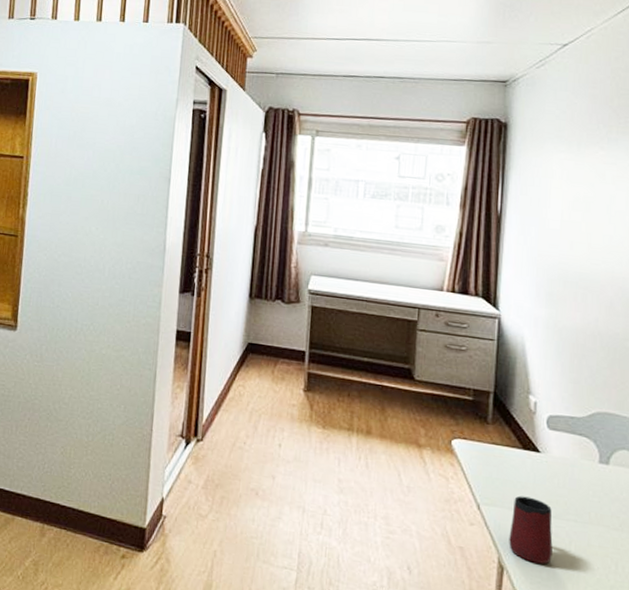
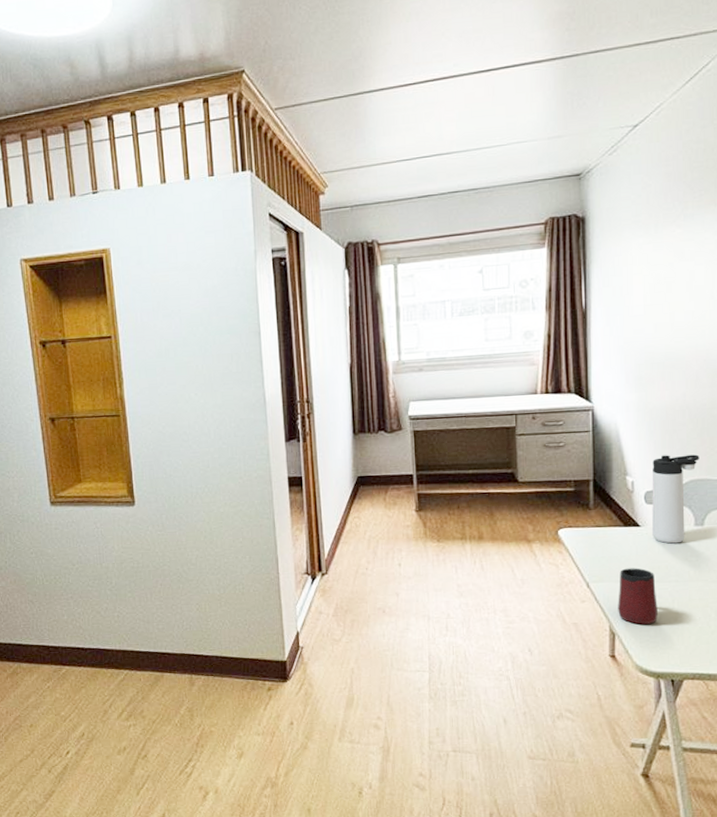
thermos bottle: none [553,379,609,479] -> present [652,454,699,544]

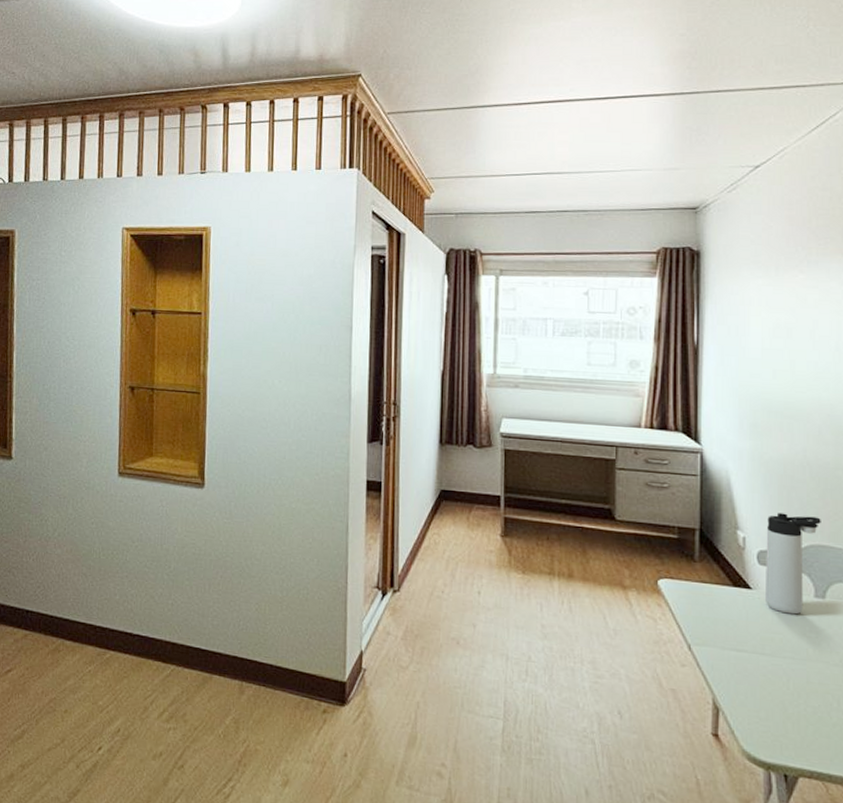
mug: present [618,568,658,624] -> none [723,634,770,704]

